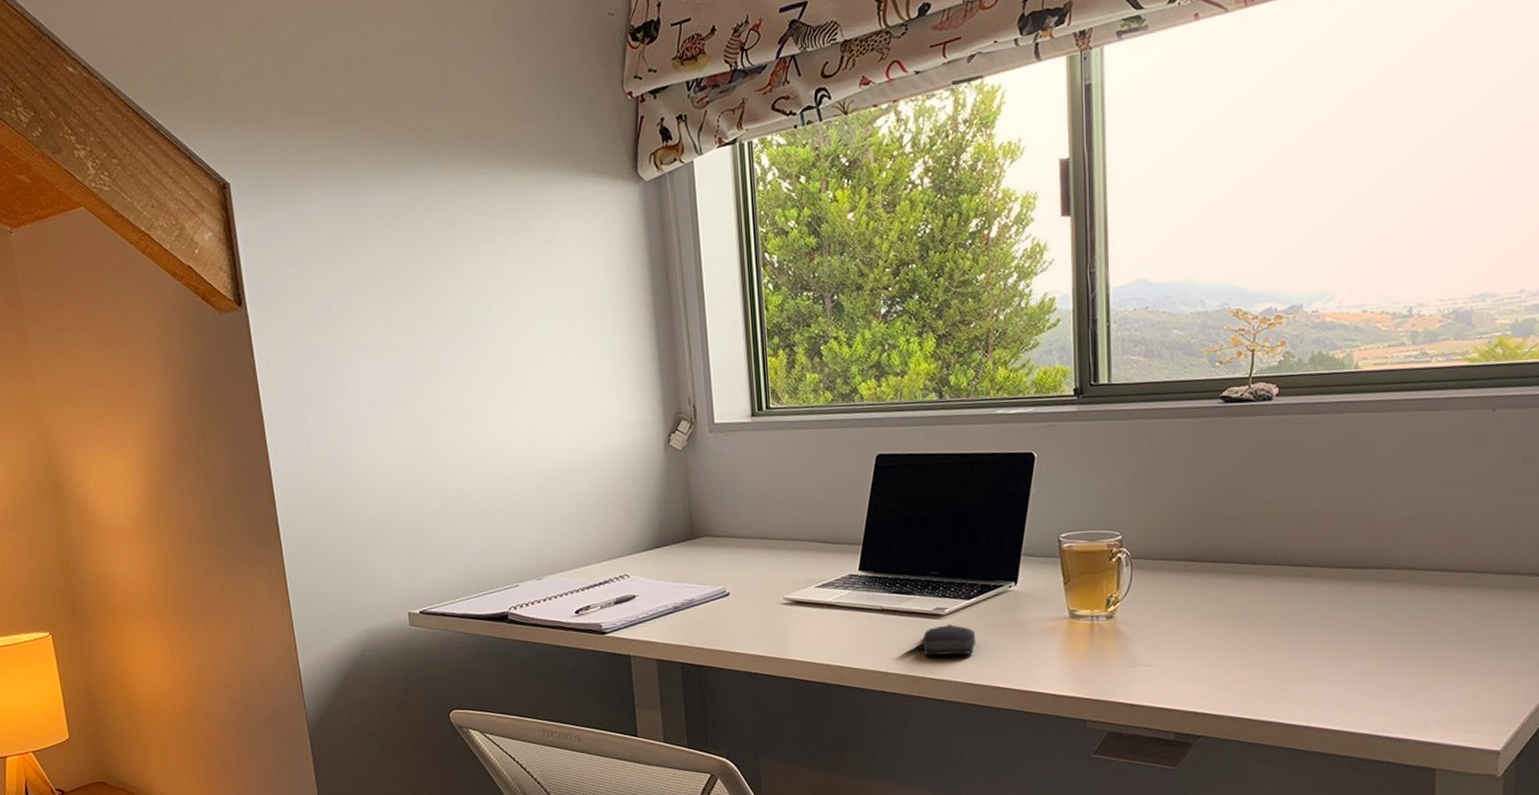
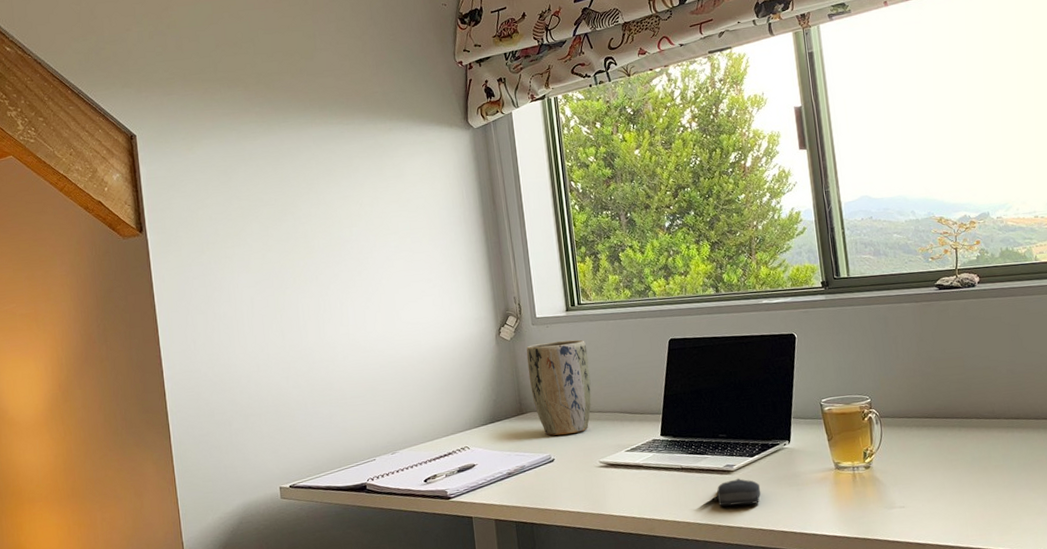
plant pot: none [700,451,778,566] -> present [526,340,592,436]

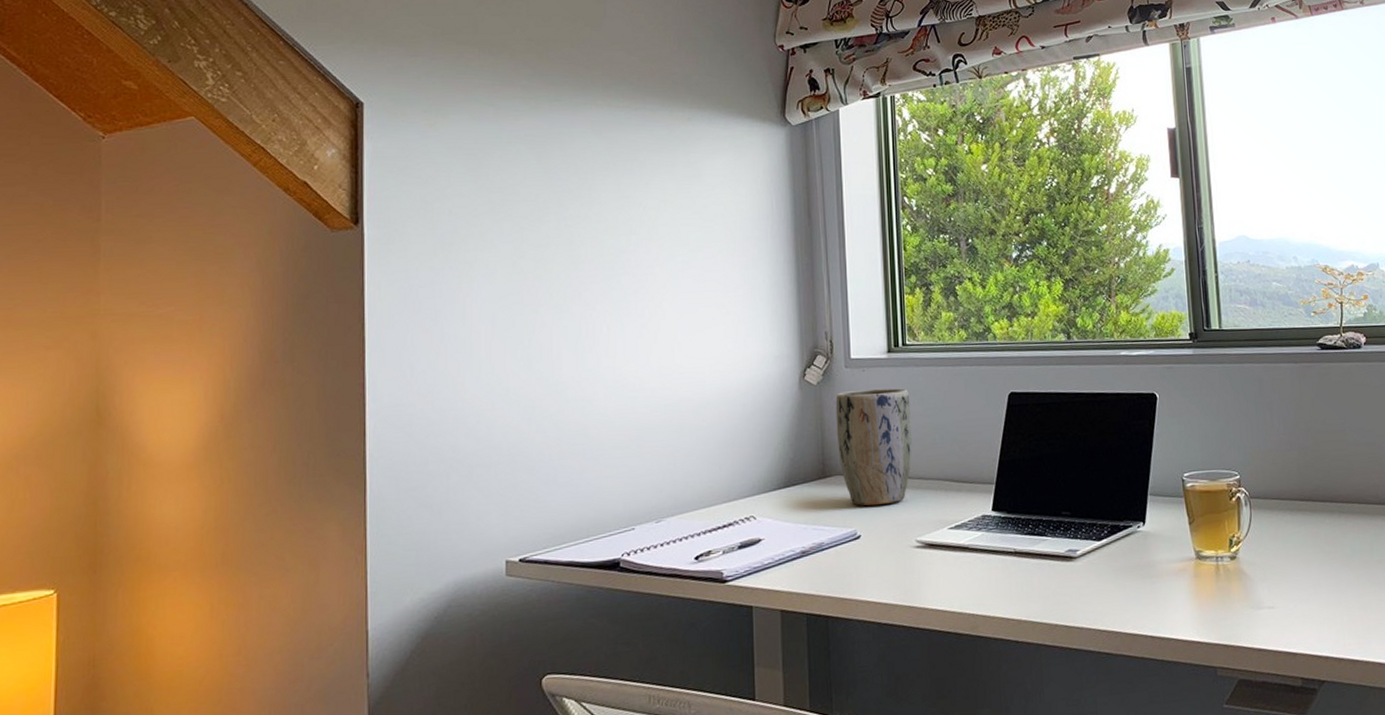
computer mouse: present [717,478,761,507] -> none [1056,566,1108,601]

